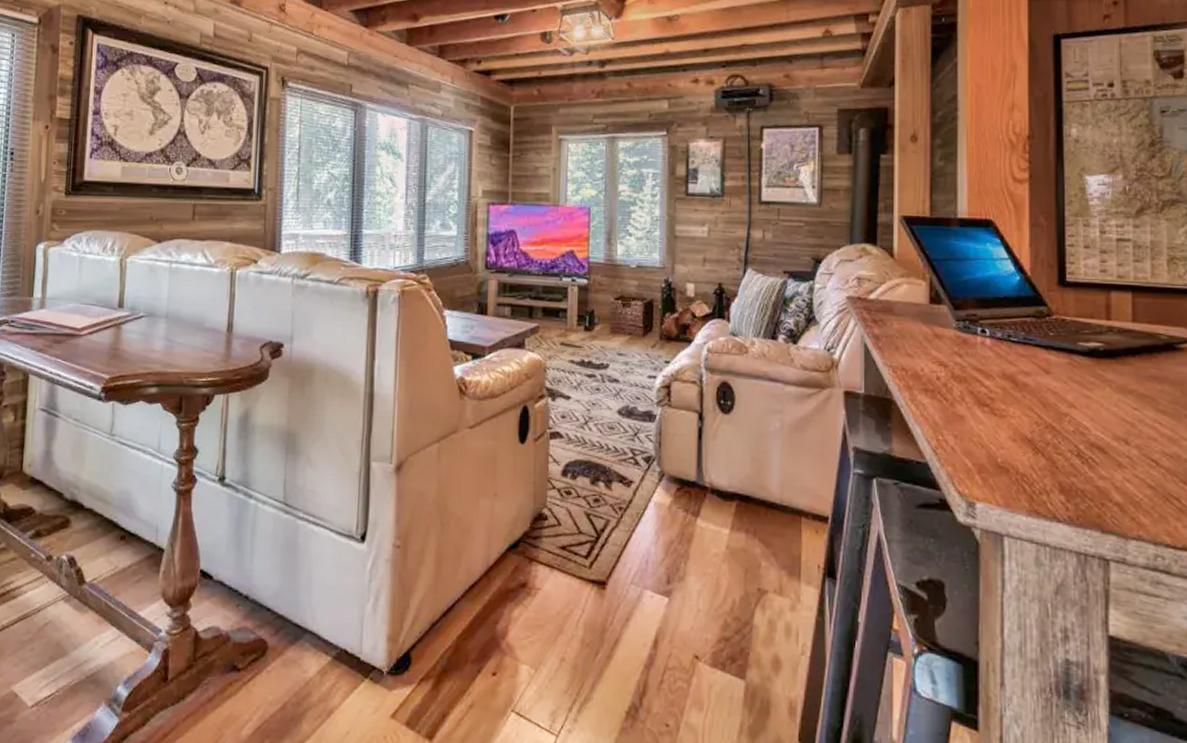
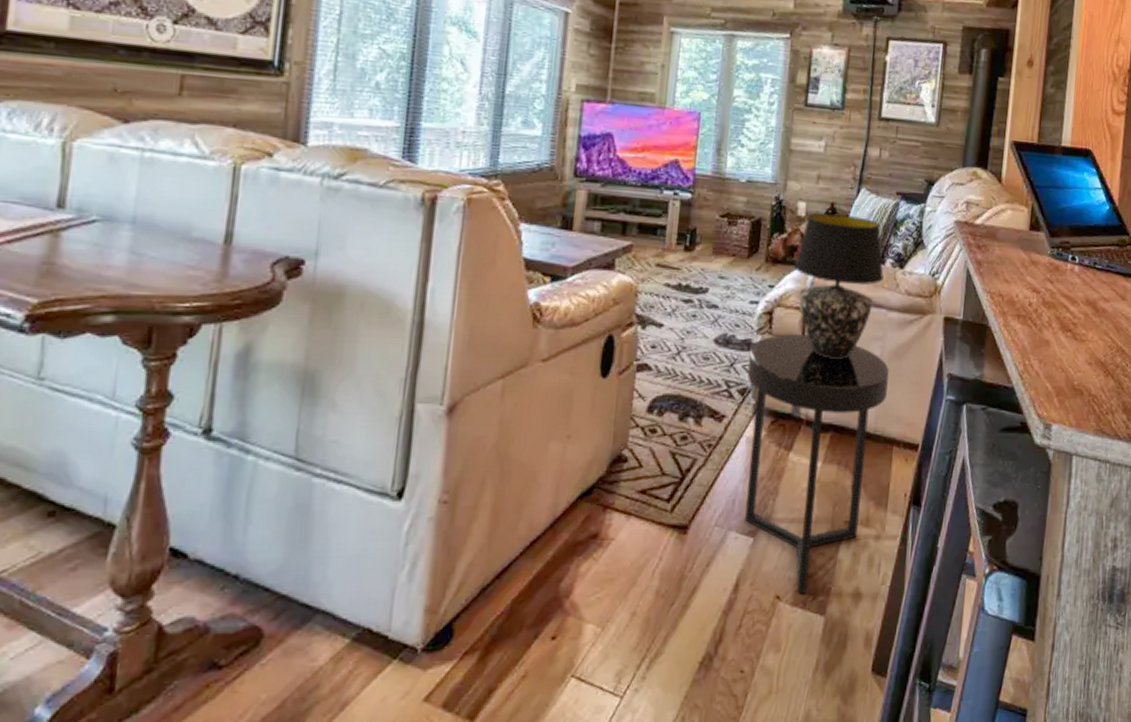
side table: none [650,406,791,657] -> present [745,334,889,594]
table lamp: none [687,293,778,431] -> present [794,213,885,359]

